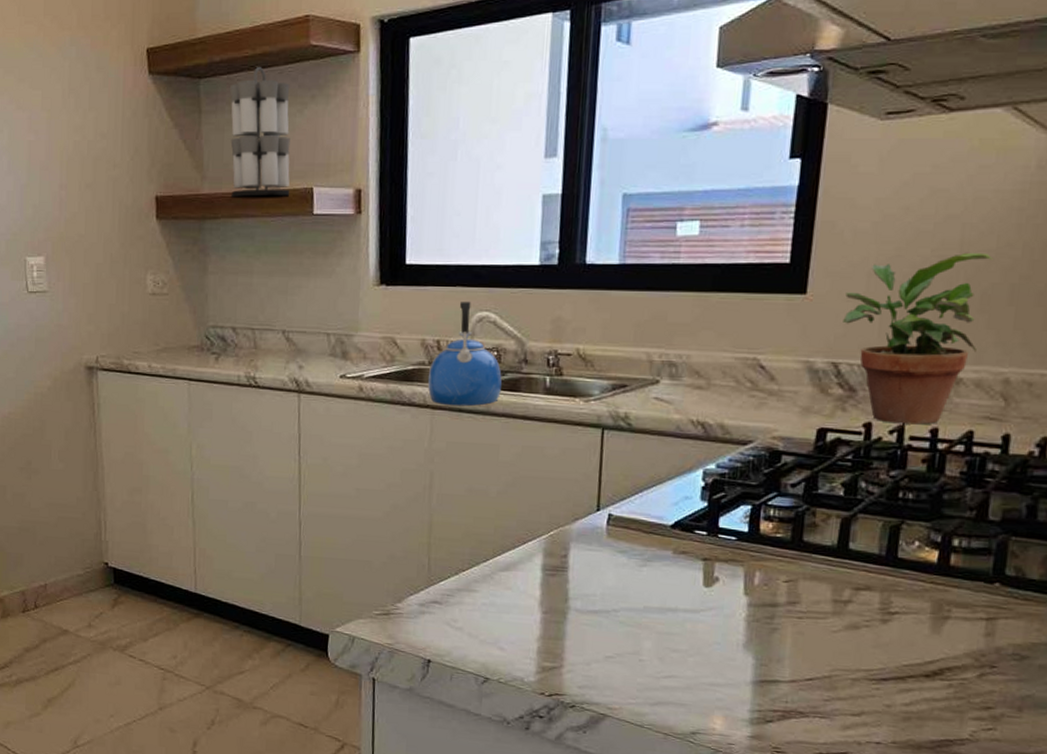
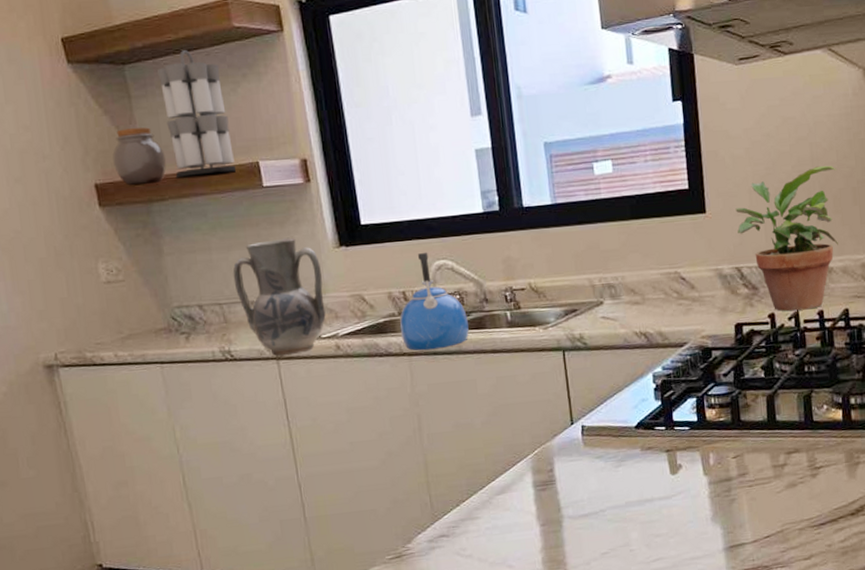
jar: none [175,144,225,201] -> present [112,127,167,186]
ceramic jug: none [269,269,357,390] -> present [232,237,326,357]

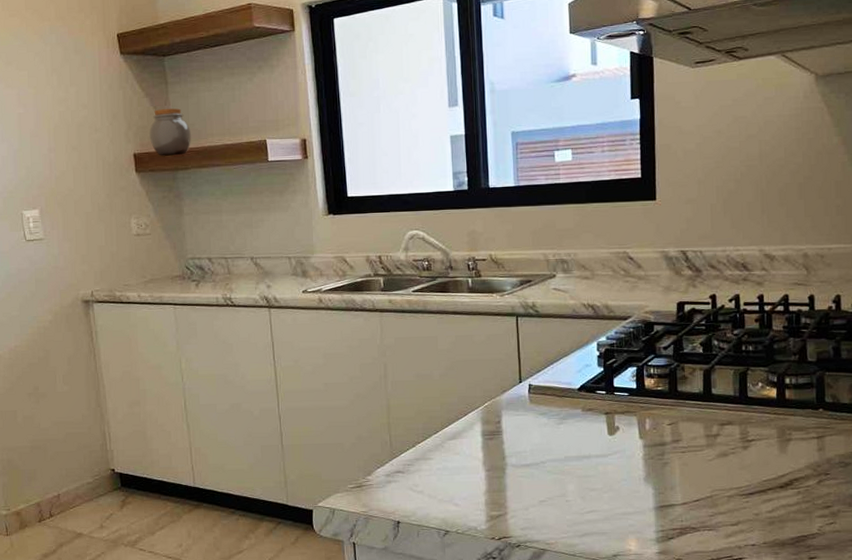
spice rack: present [156,50,236,180] -> none [189,45,247,152]
ceramic jug: present [232,237,326,357] -> none [238,205,312,305]
kettle: present [399,252,470,351] -> none [374,223,435,309]
potted plant: present [735,165,838,311] -> none [684,161,784,294]

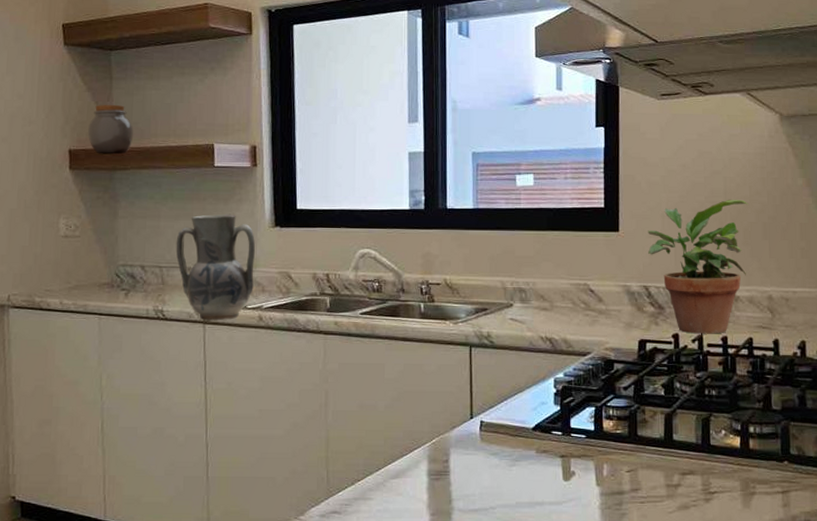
ceramic jug: none [238,205,312,305] -> present [176,213,255,321]
potted plant: none [684,161,784,294] -> present [648,199,748,334]

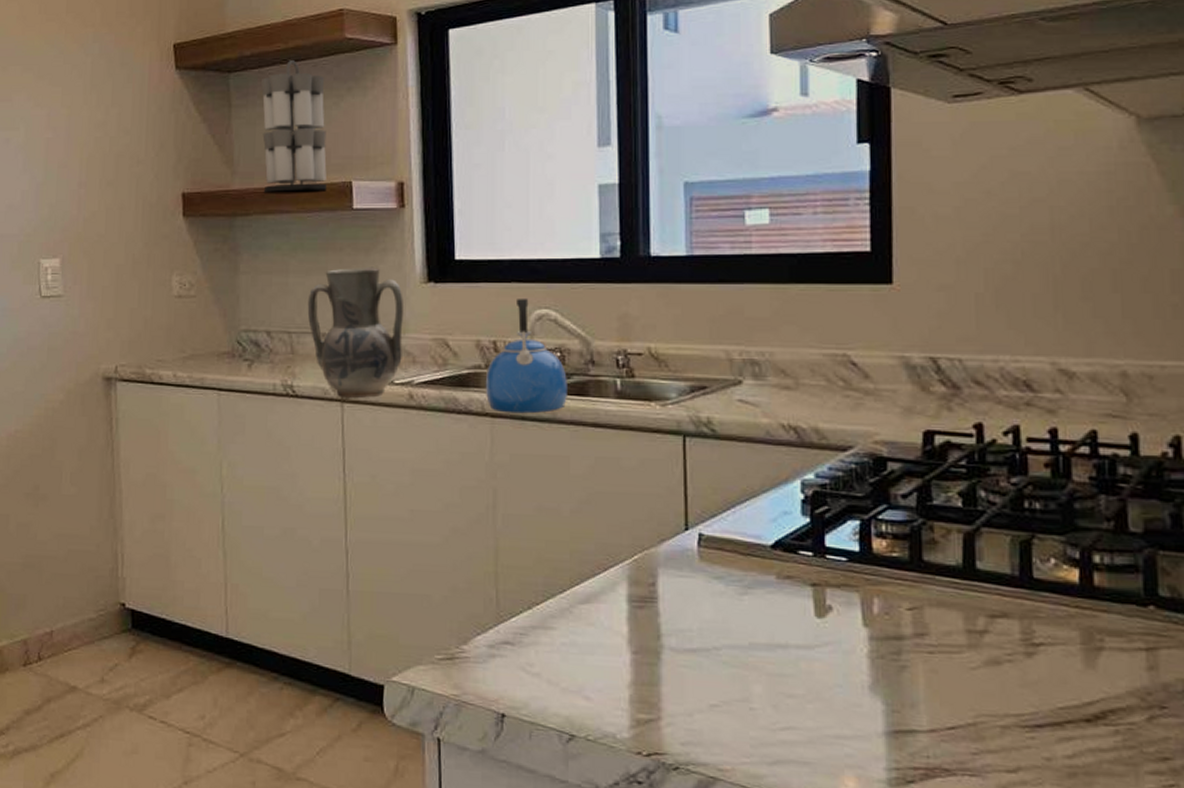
jar: present [88,105,134,155] -> none [204,138,257,198]
spice rack: none [137,43,193,153] -> present [260,60,327,195]
kettle: none [319,240,385,331] -> present [485,298,569,414]
potted plant: present [648,199,748,334] -> none [935,237,1088,425]

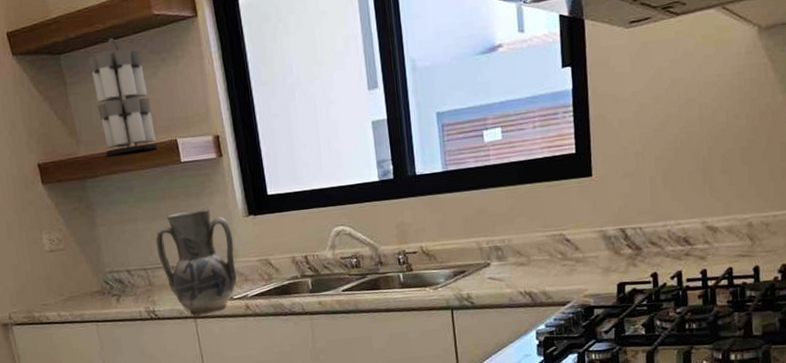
kettle: present [485,298,569,414] -> none [302,219,365,311]

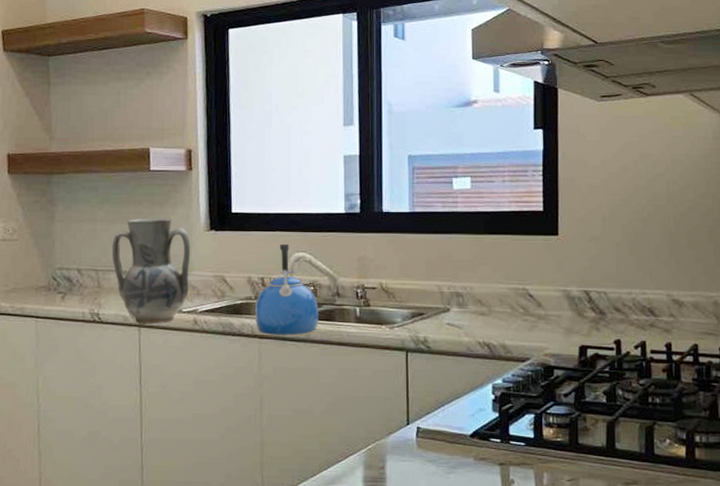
spice rack: present [87,39,157,158] -> none [75,48,129,158]
kettle: none [302,219,365,311] -> present [254,243,320,335]

